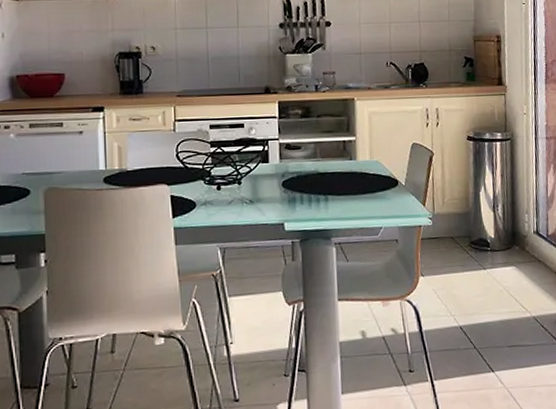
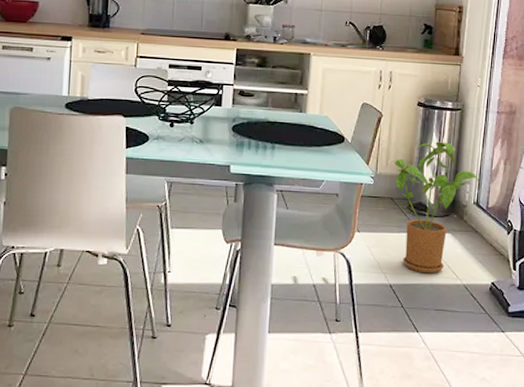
house plant: none [451,173,538,311] -> present [395,141,481,274]

